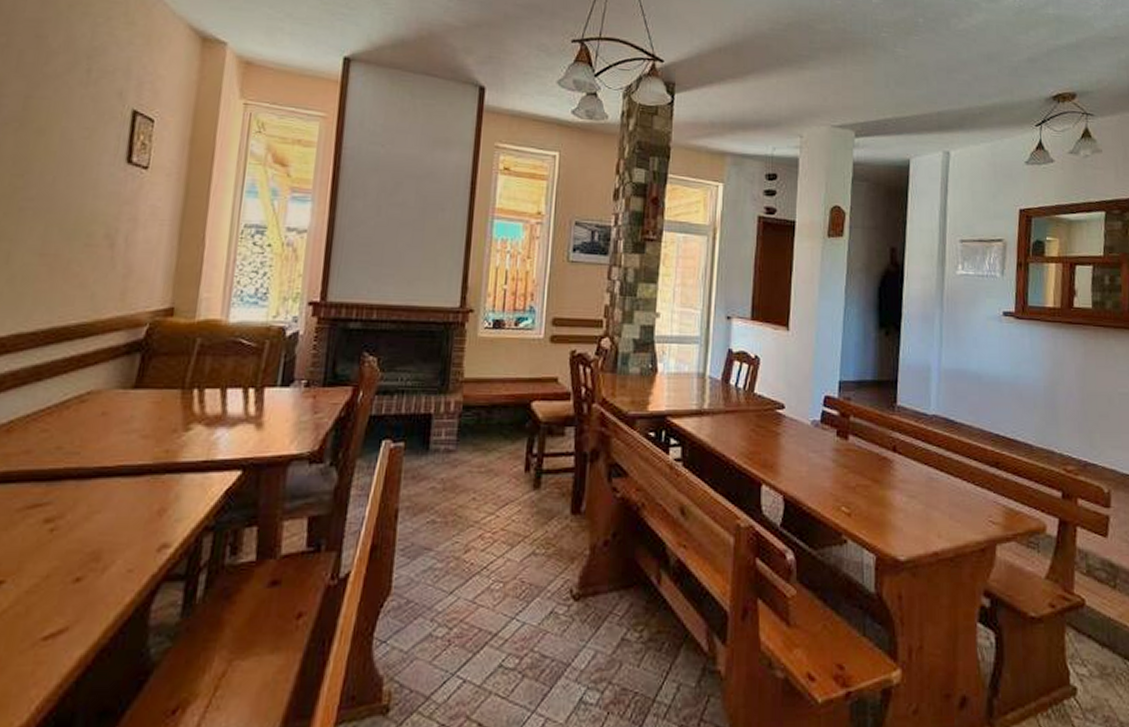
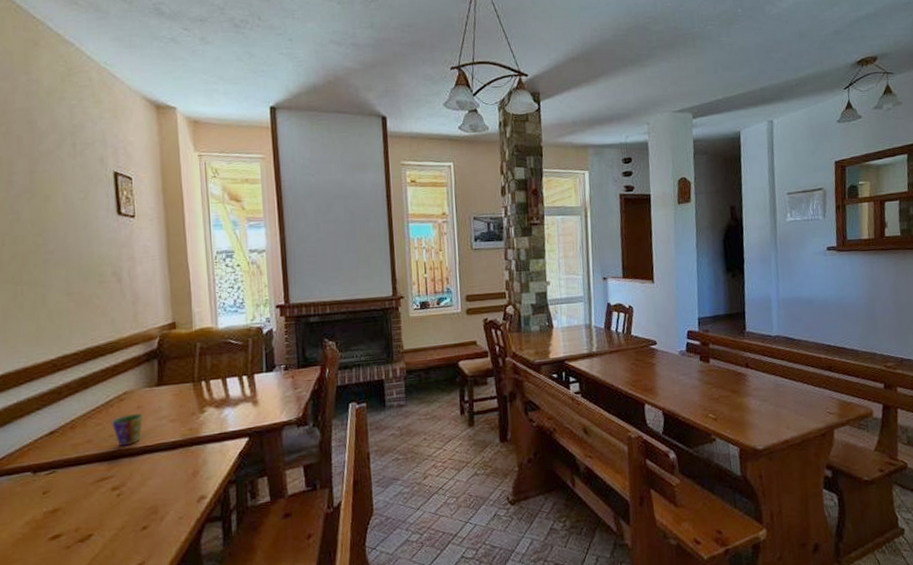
cup: none [62,421,107,463] -> present [111,414,143,446]

